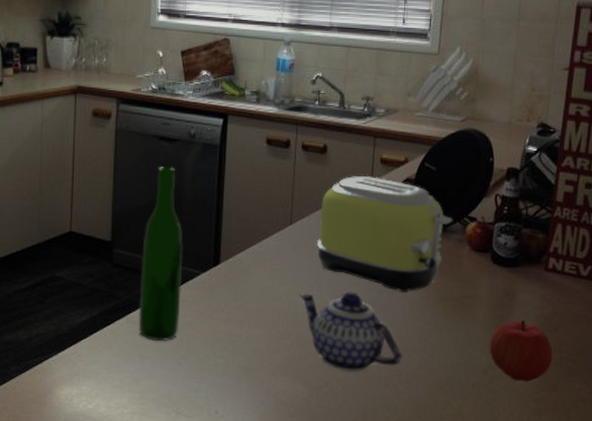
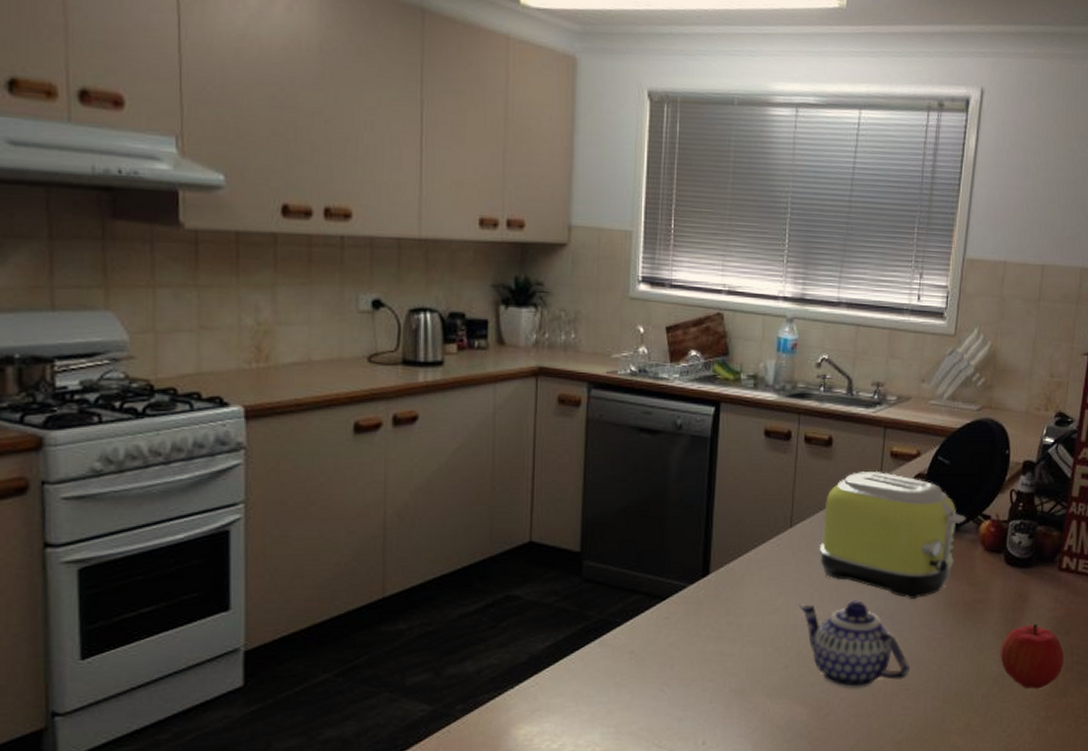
wine bottle: present [138,167,183,342] -> none [613,463,667,667]

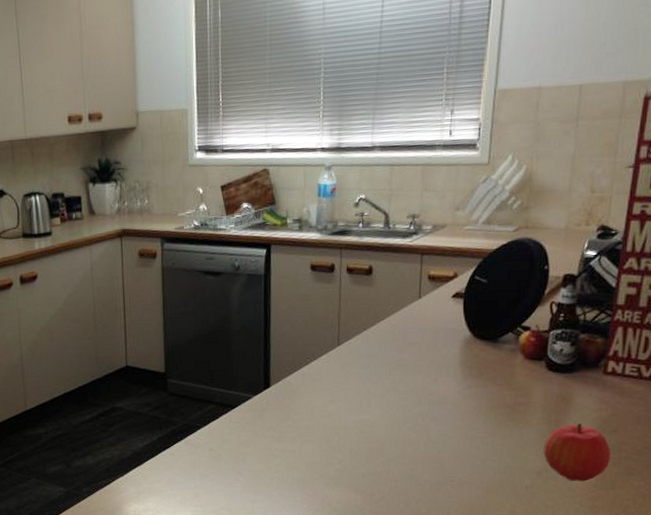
teapot: present [798,600,911,688] -> none [349,405,455,479]
toaster: present [819,472,966,599] -> none [364,293,505,403]

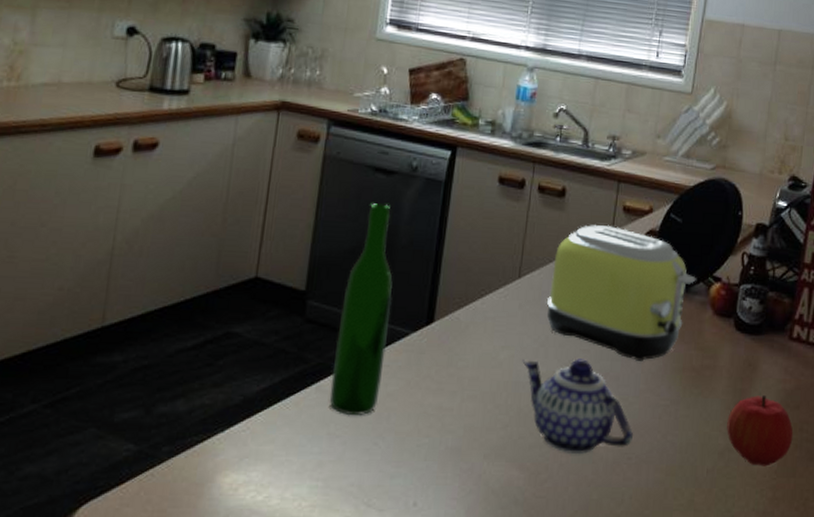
wine bottle: none [194,299,235,461] -> present [329,203,393,416]
teapot: none [349,405,455,479] -> present [522,359,634,454]
toaster: none [364,293,505,403] -> present [546,225,696,361]

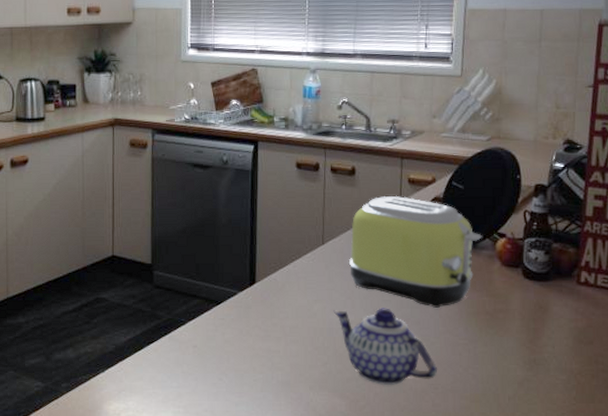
wine bottle: present [329,203,393,416] -> none [179,192,221,359]
fruit: present [727,394,794,466] -> none [524,332,589,394]

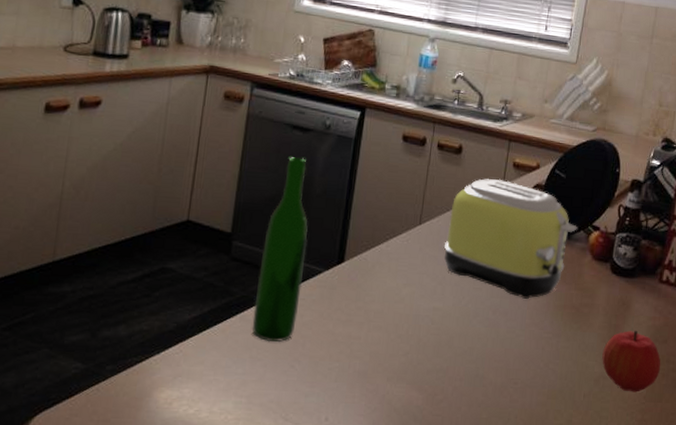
wine bottle: none [179,192,221,359] -> present [252,157,308,342]
teapot: present [333,308,438,385] -> none [422,296,520,378]
fruit: none [524,332,589,394] -> present [602,330,661,392]

